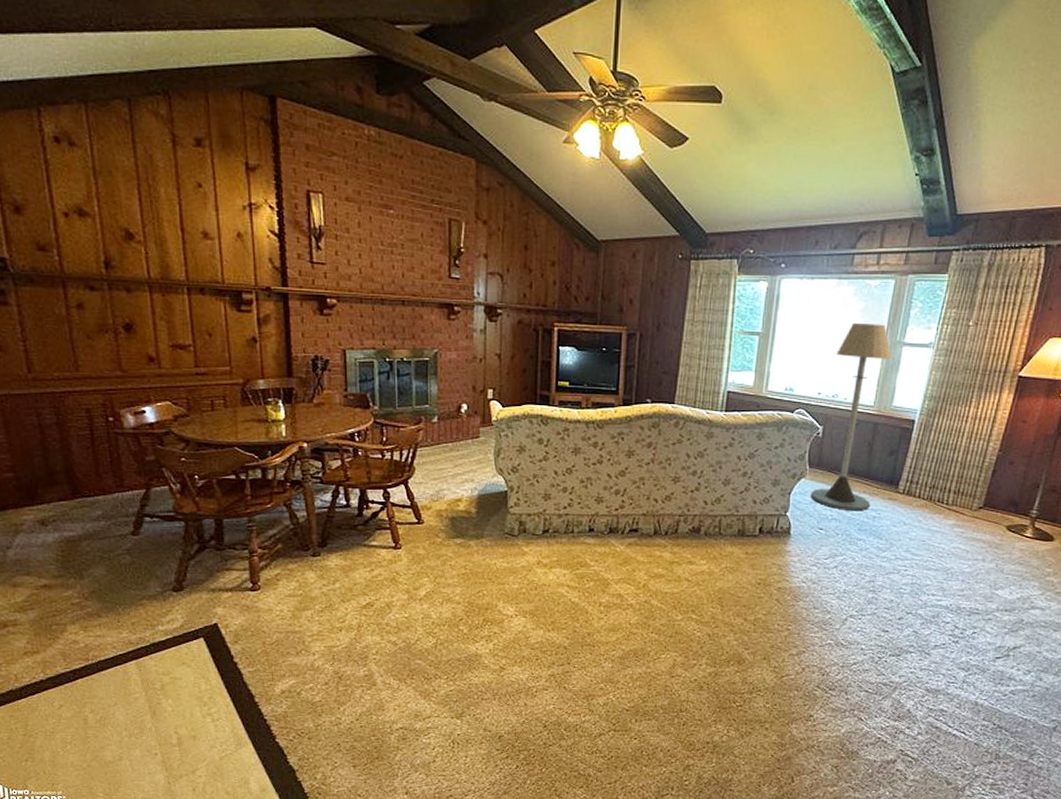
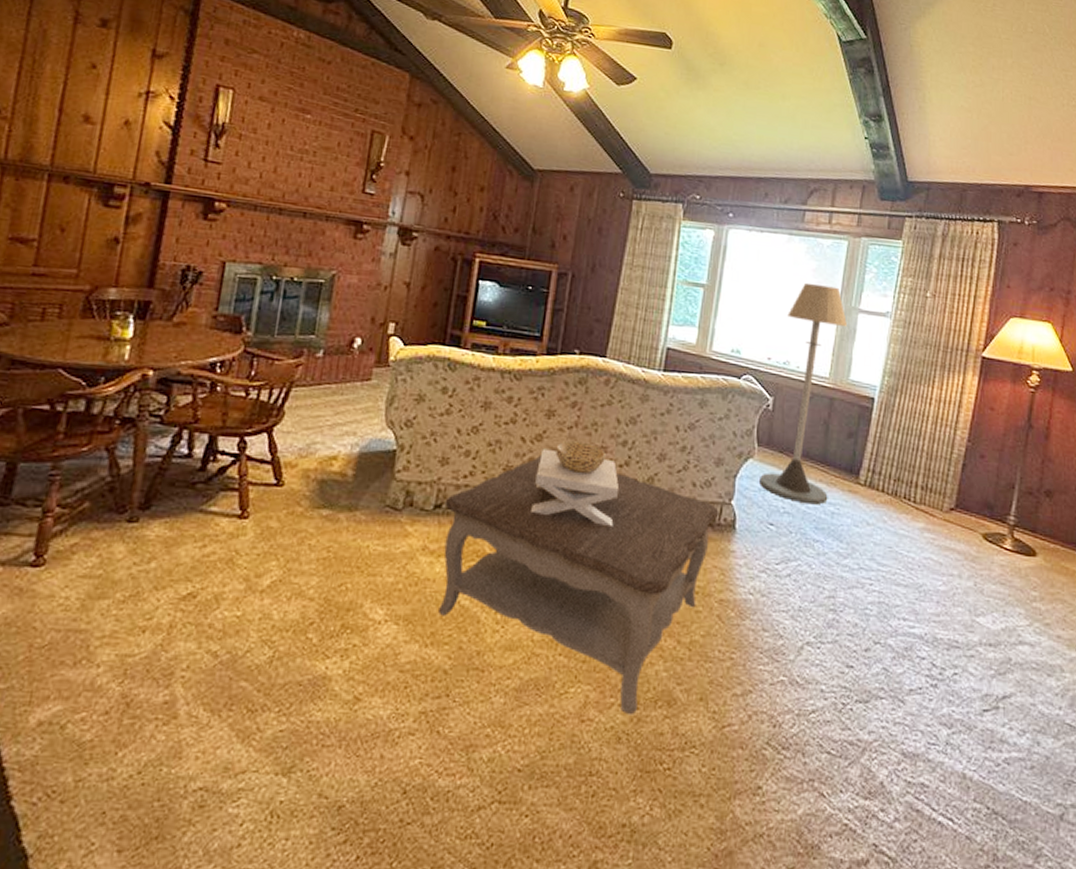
coffee table: none [551,487,776,670] -> present [439,455,719,714]
decorative bowl: none [621,474,692,539] -> present [531,440,620,528]

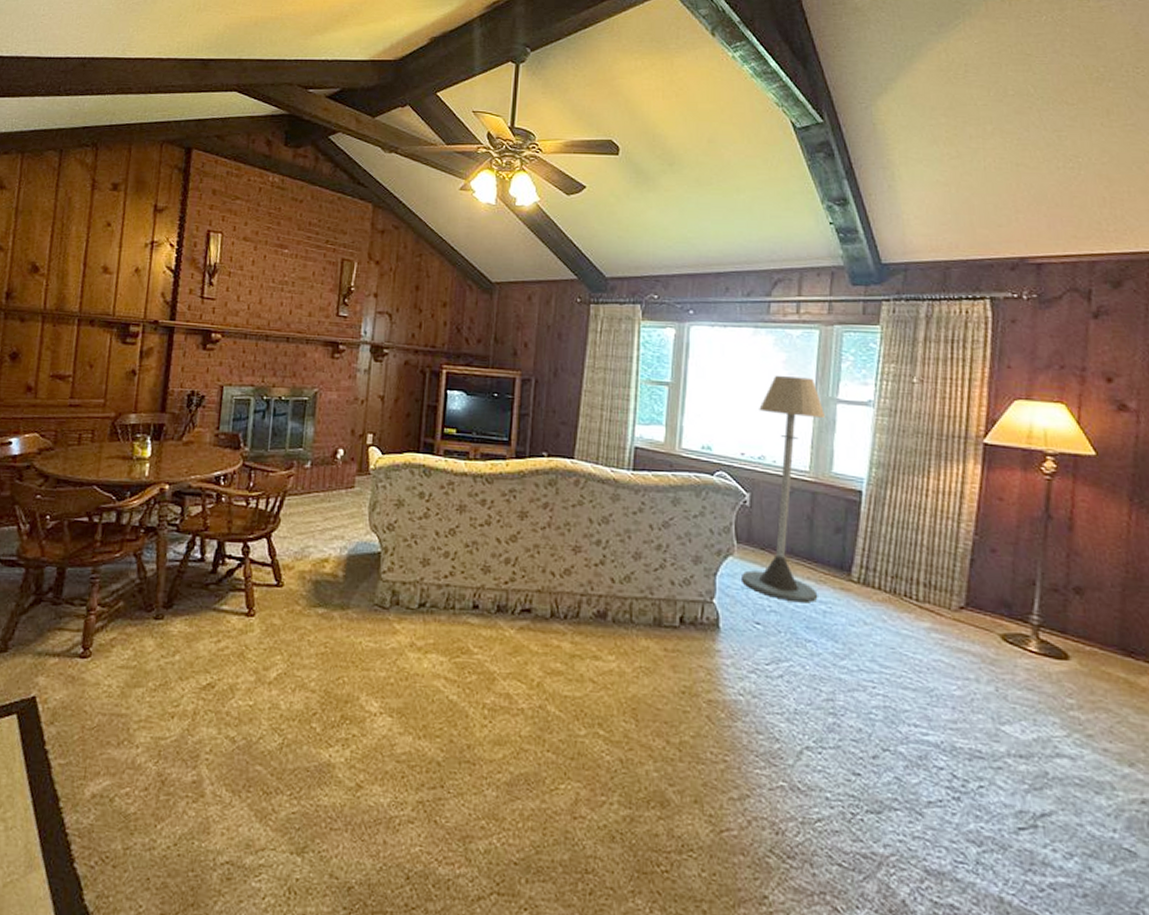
coffee table: present [439,455,719,714] -> none [428,555,701,813]
decorative bowl: present [531,440,620,528] -> none [510,541,596,626]

